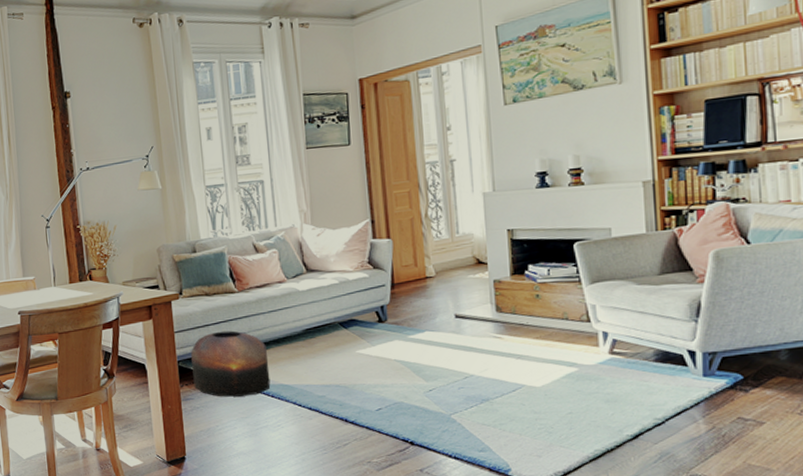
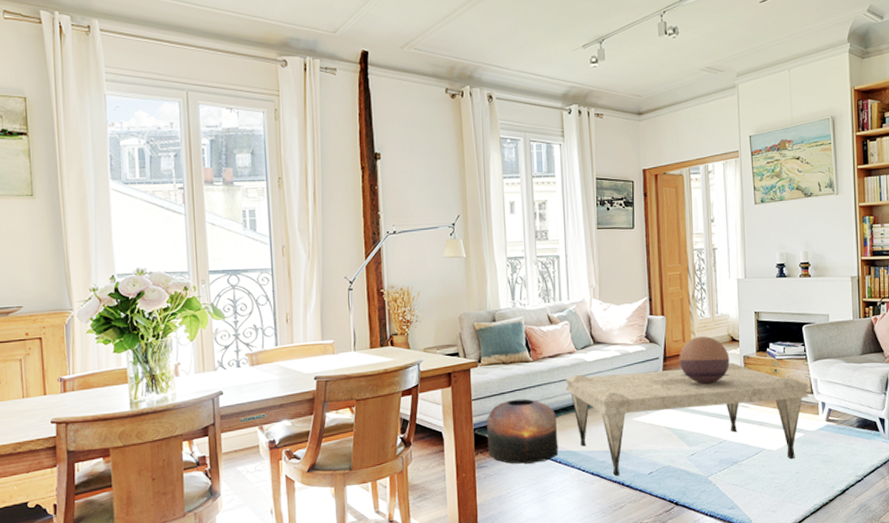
coffee table: none [275,288,585,411] -> present [565,362,809,476]
decorative bowl: none [410,259,477,313] -> present [679,336,730,384]

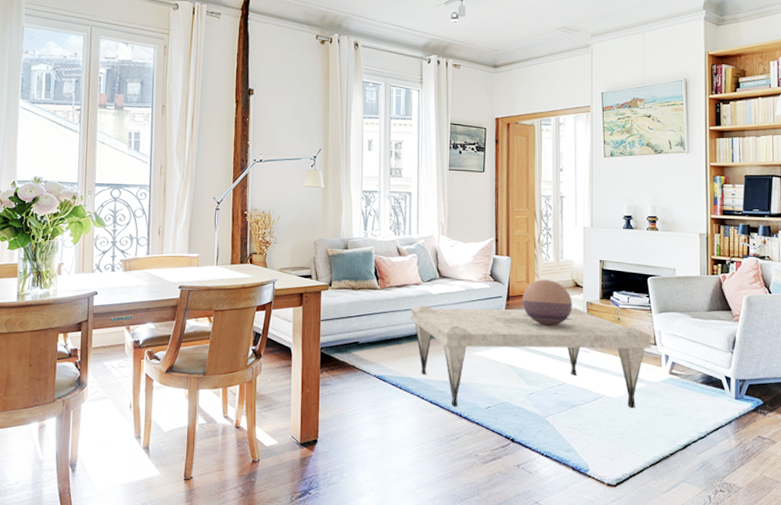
pouf: present [487,399,559,464] -> none [333,323,400,386]

